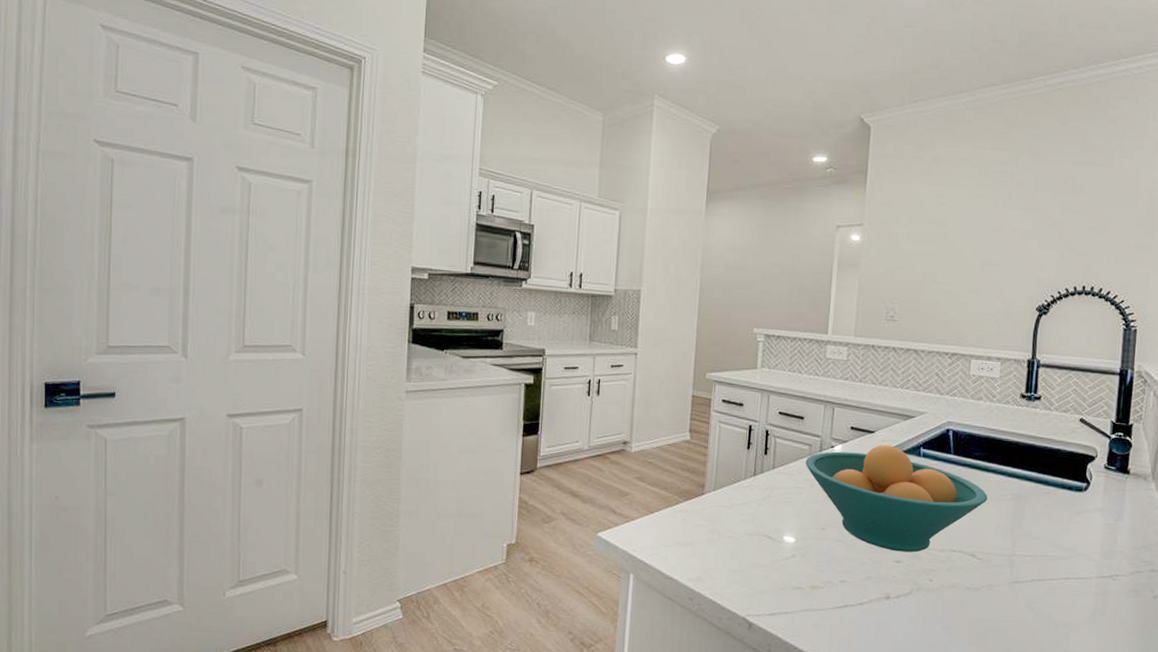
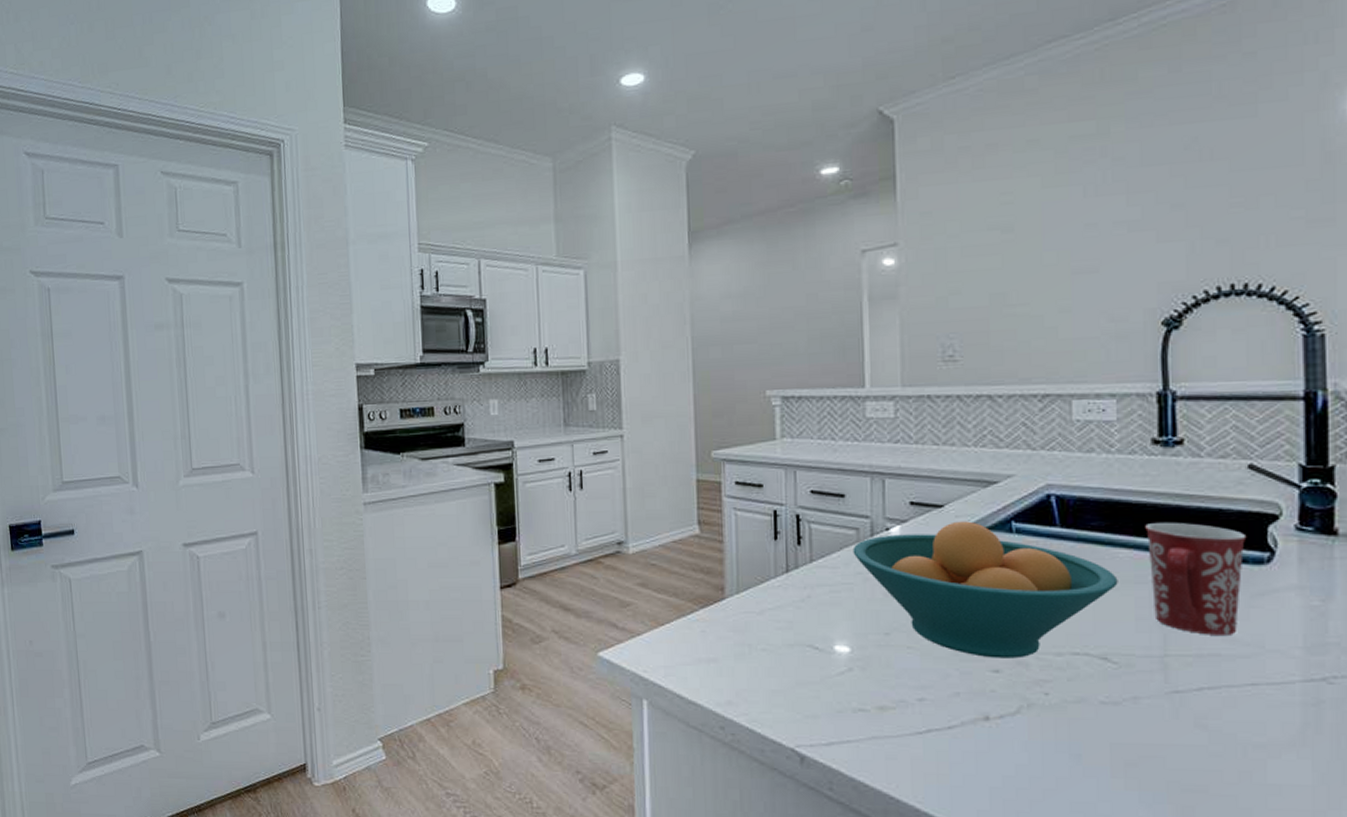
mug: none [1009,456,1074,542] -> present [1145,522,1247,635]

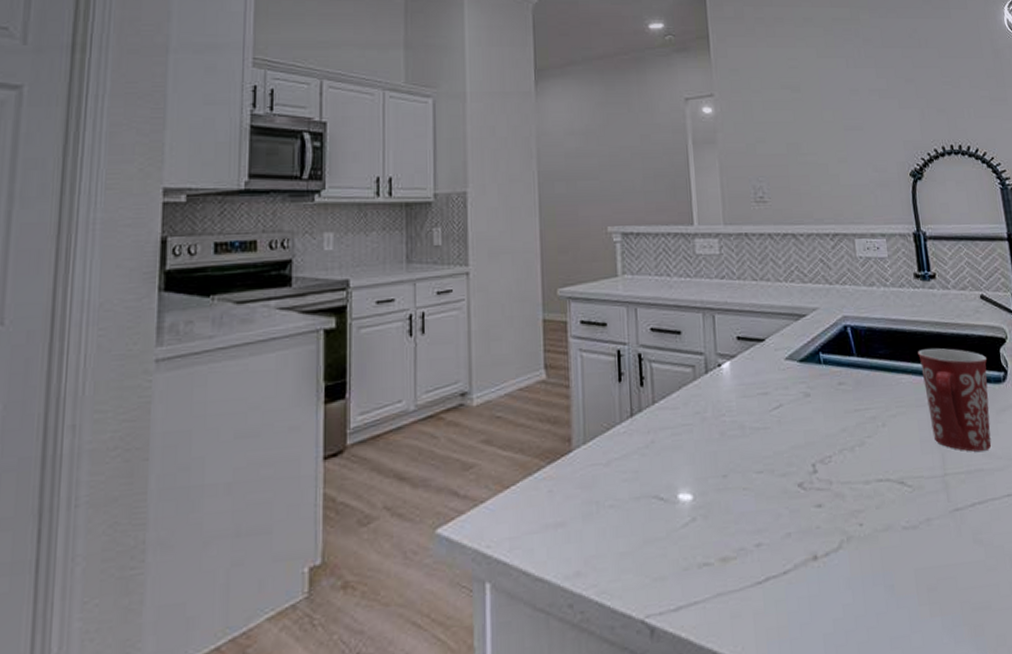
fruit bowl: present [853,521,1118,659] -> none [690,354,904,493]

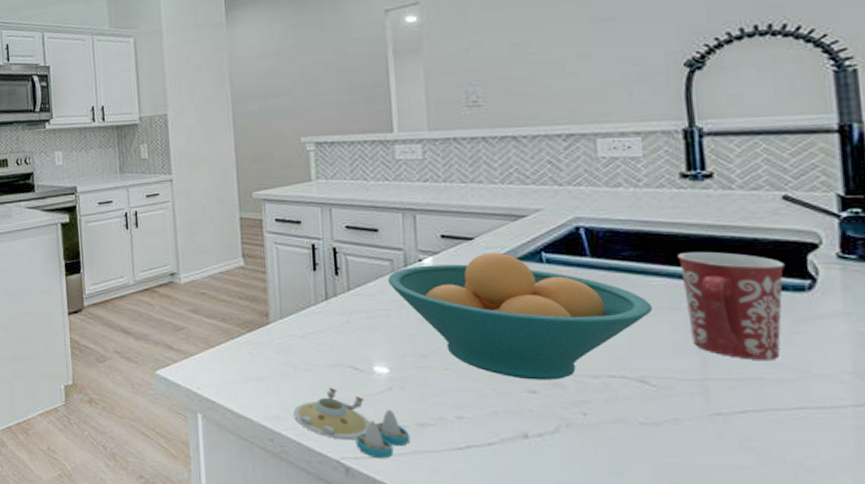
salt and pepper shaker set: none [596,525,714,610] -> present [293,387,411,459]
fruit bowl: none [690,354,904,493] -> present [387,252,653,380]

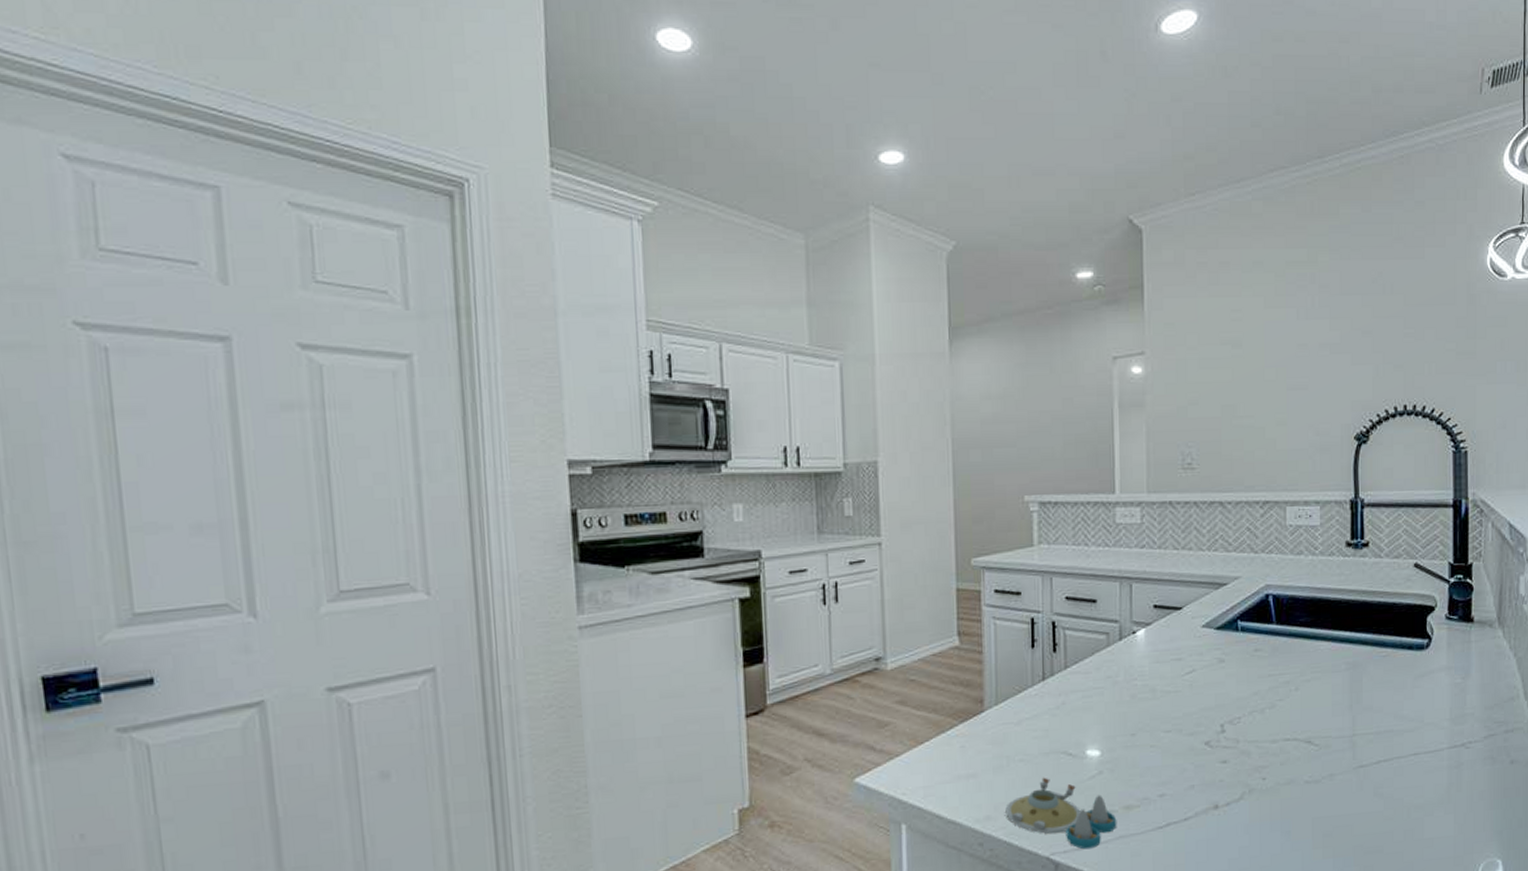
fruit bowl: present [387,252,653,380] -> none [1103,622,1320,750]
mug: present [678,251,786,360] -> none [1340,616,1413,715]

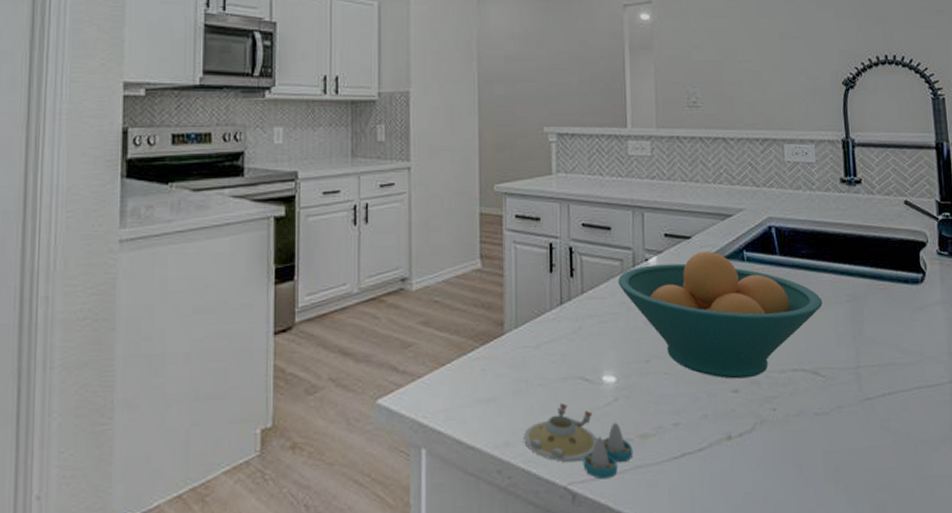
fruit bowl: none [1103,622,1320,750] -> present [618,251,823,379]

